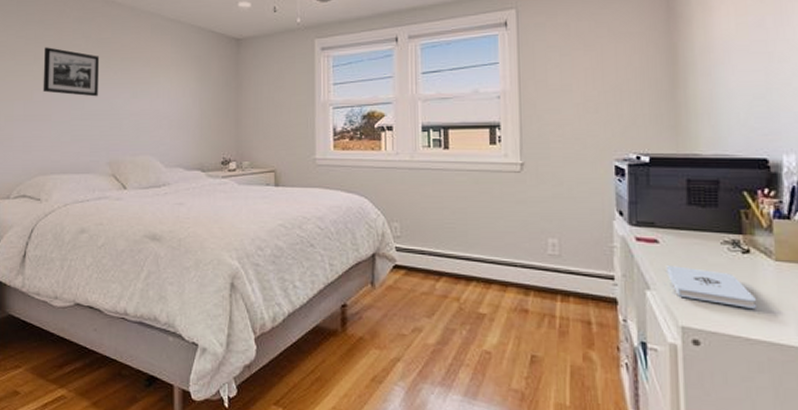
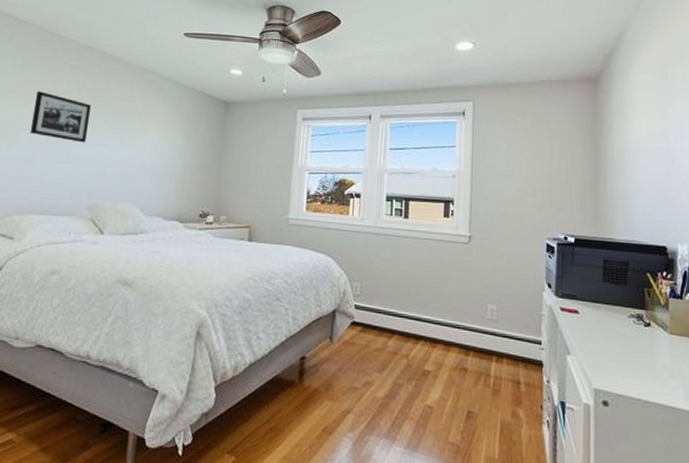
notepad: present [665,266,756,308] -> none [583,334,654,375]

